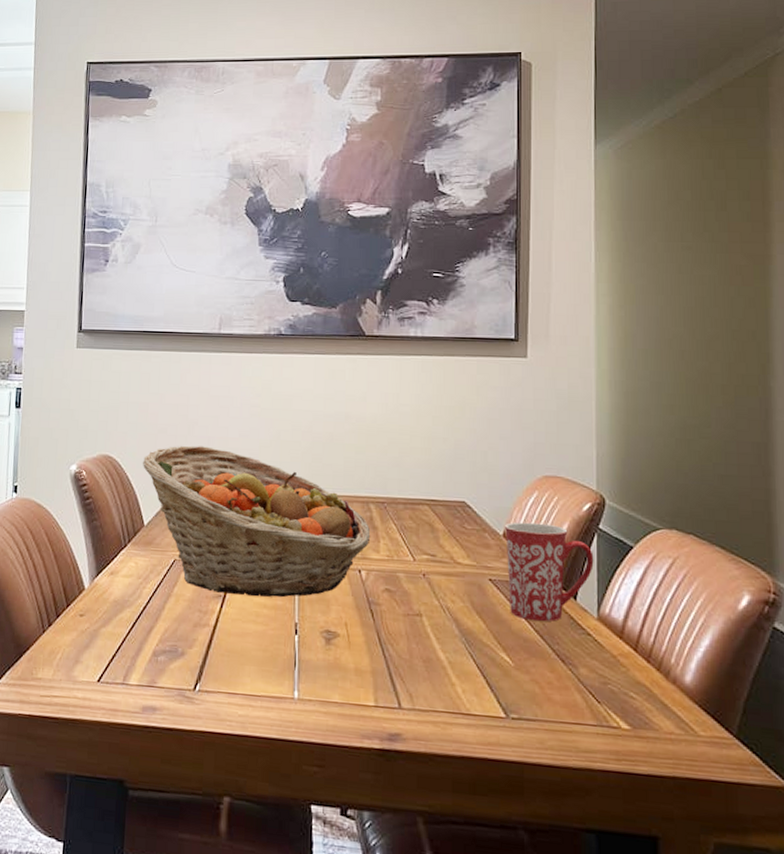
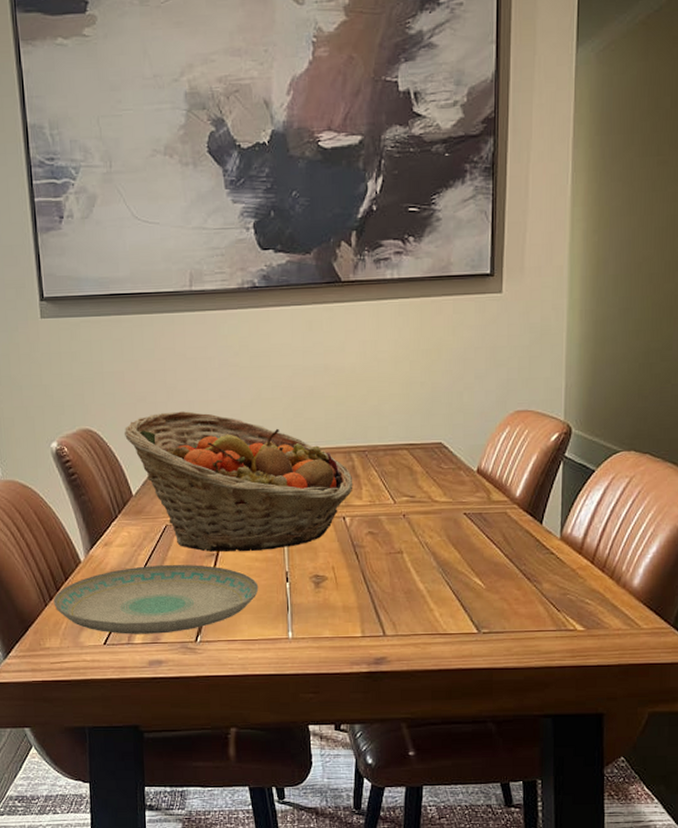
plate: none [52,600,266,677] -> present [54,565,259,634]
mug: present [504,522,594,622] -> none [478,456,559,547]

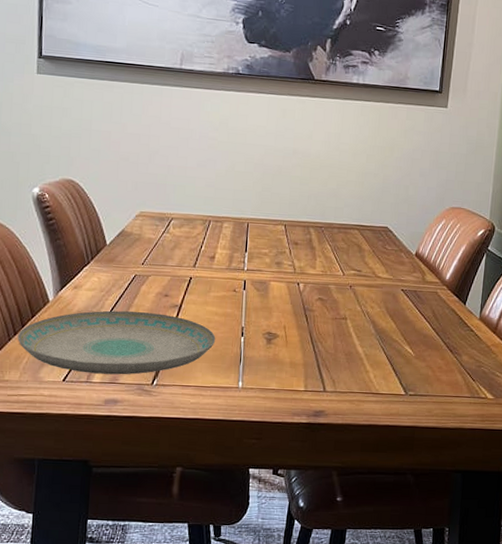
fruit basket: present [124,411,353,552] -> none [104,172,309,307]

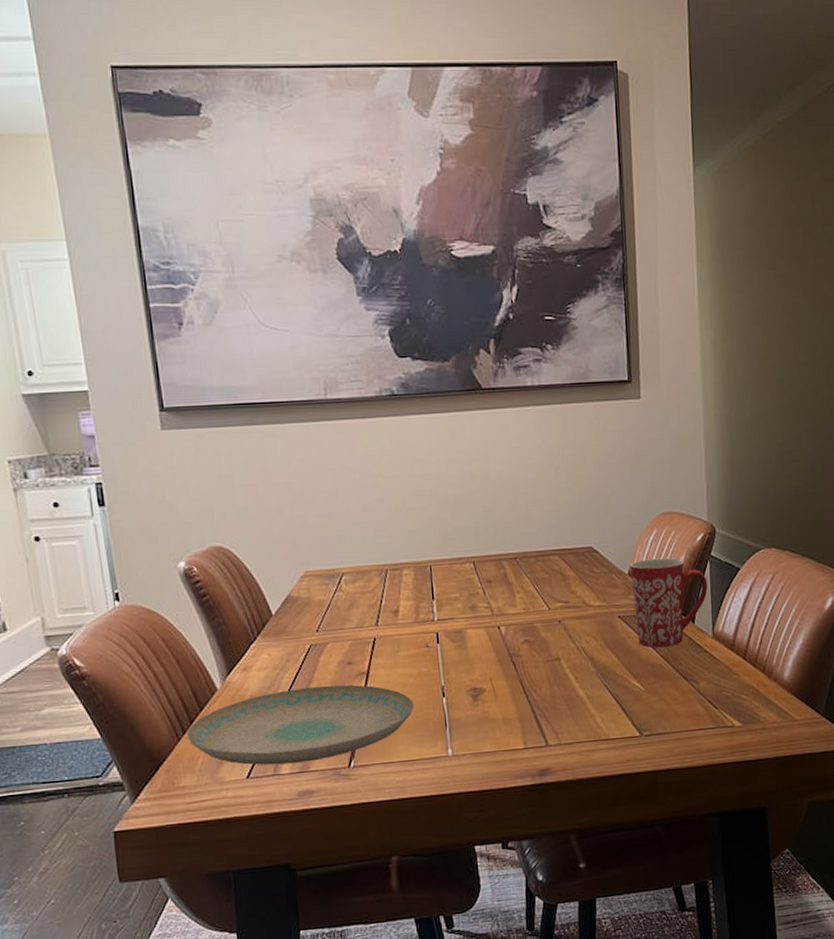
mug: none [415,244,482,322] -> present [628,557,708,648]

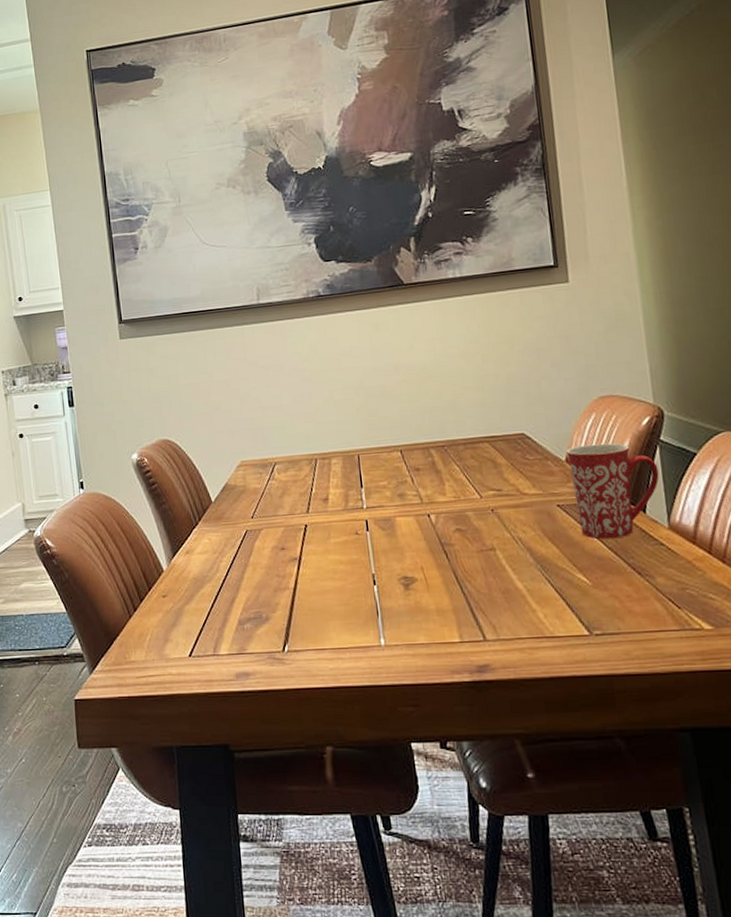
plate: present [187,685,414,766] -> none [138,570,346,645]

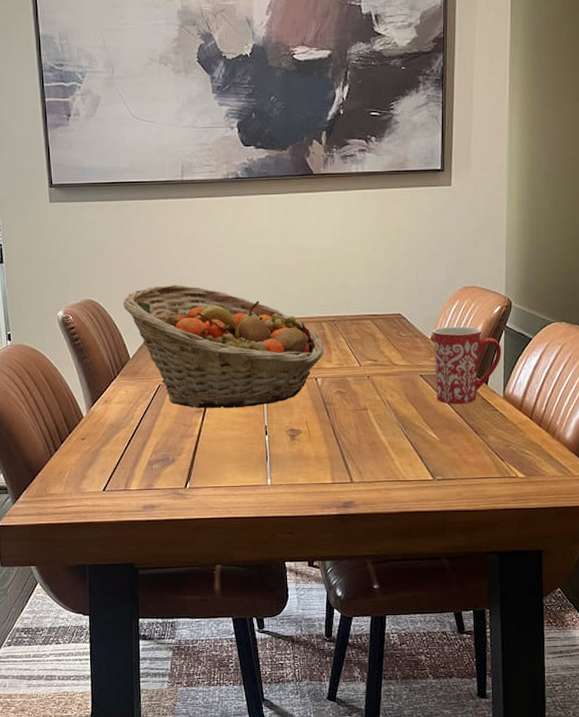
fruit basket: none [201,417,436,556] -> present [122,285,324,409]

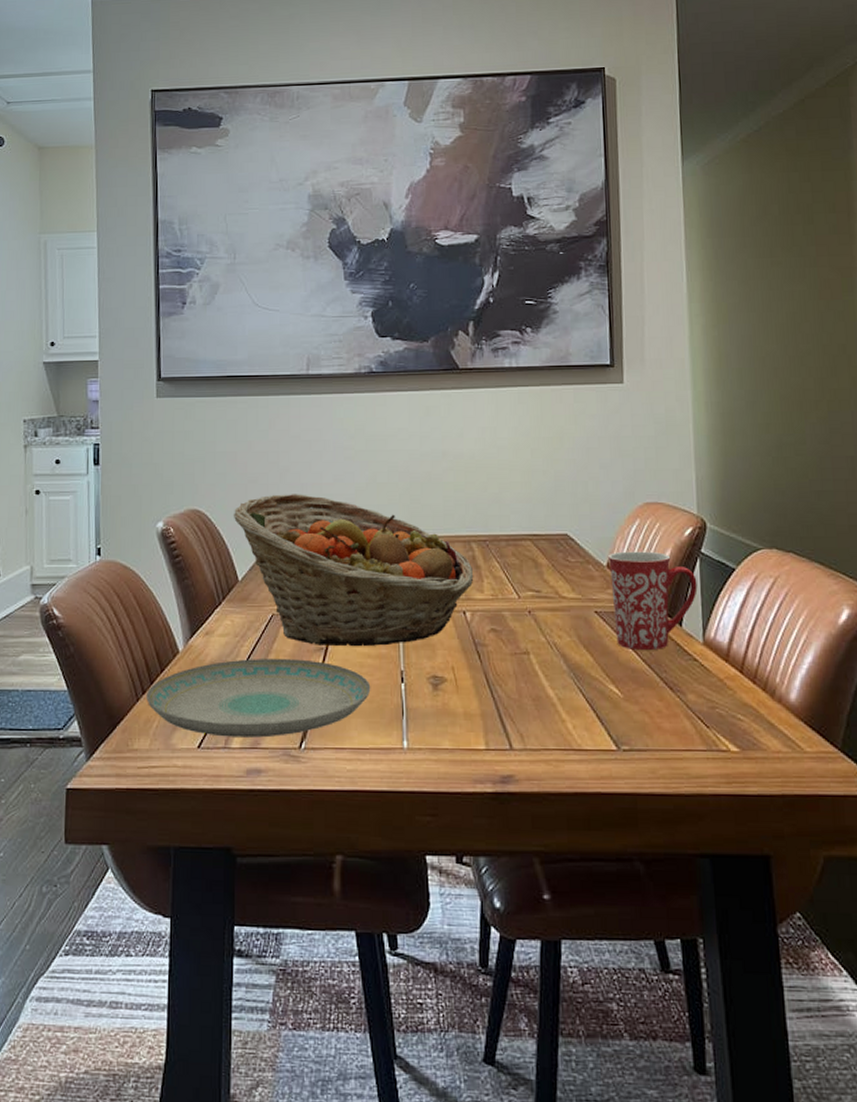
plate: none [58,420,241,482] -> present [146,659,371,738]

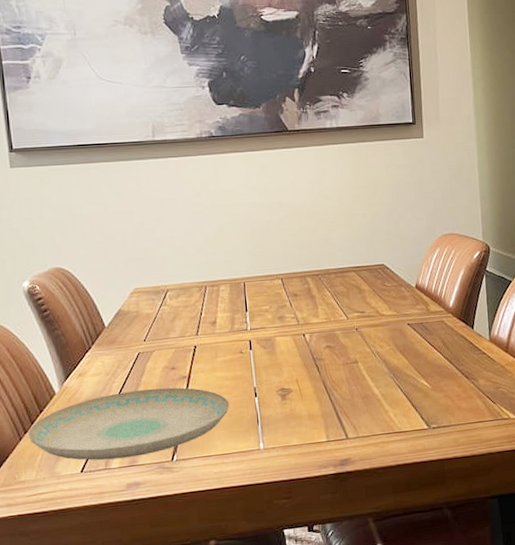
fruit basket: present [233,494,474,647] -> none [94,247,311,375]
mug: present [607,551,698,651] -> none [415,272,484,351]

